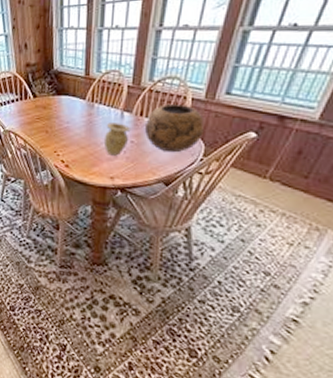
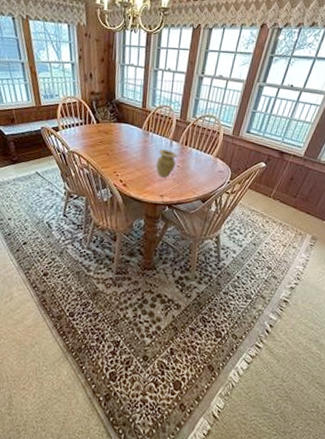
decorative bowl: present [144,104,204,153] -> none [188,137,231,176]

